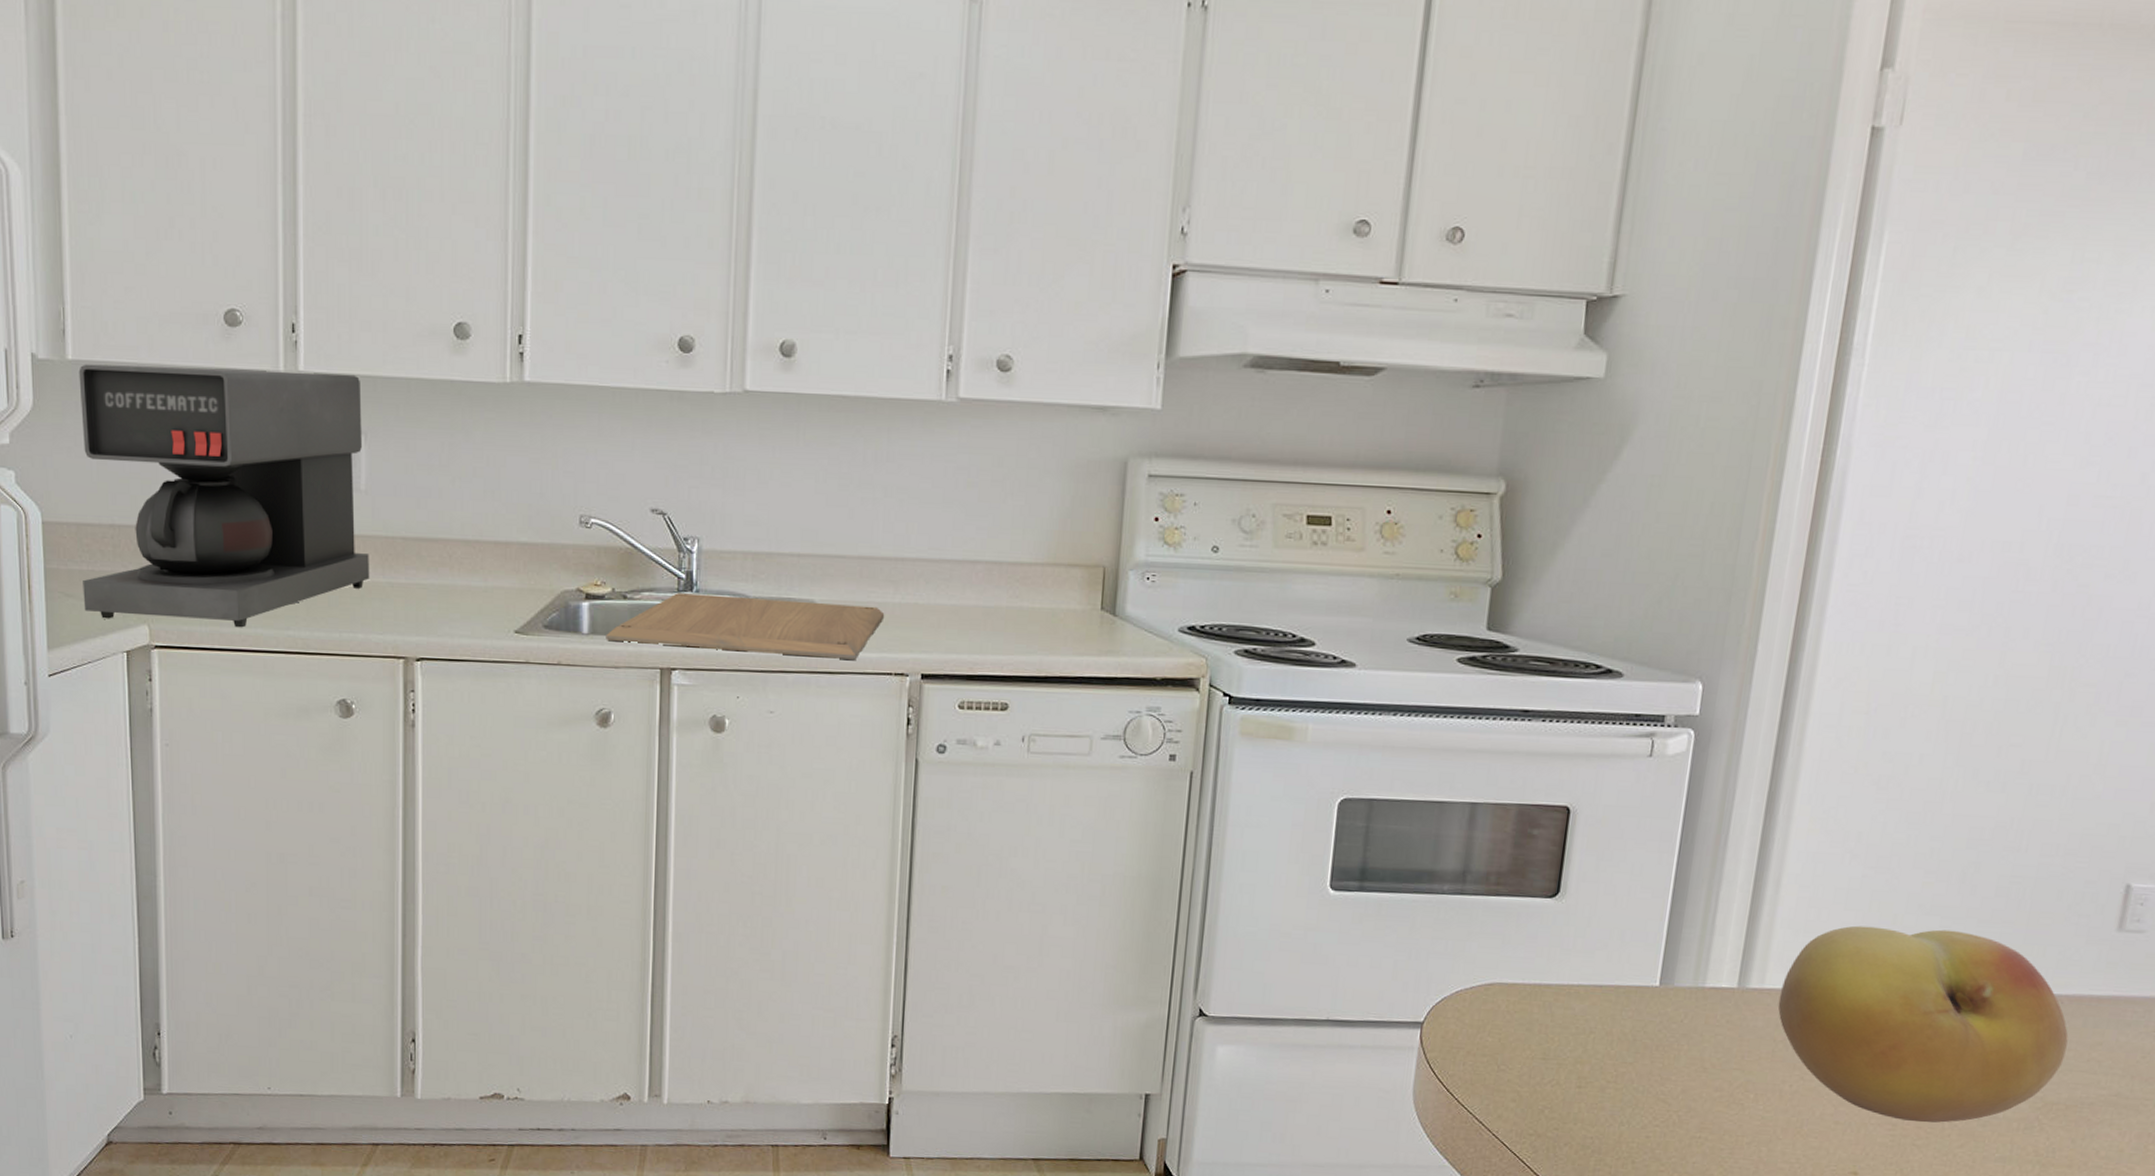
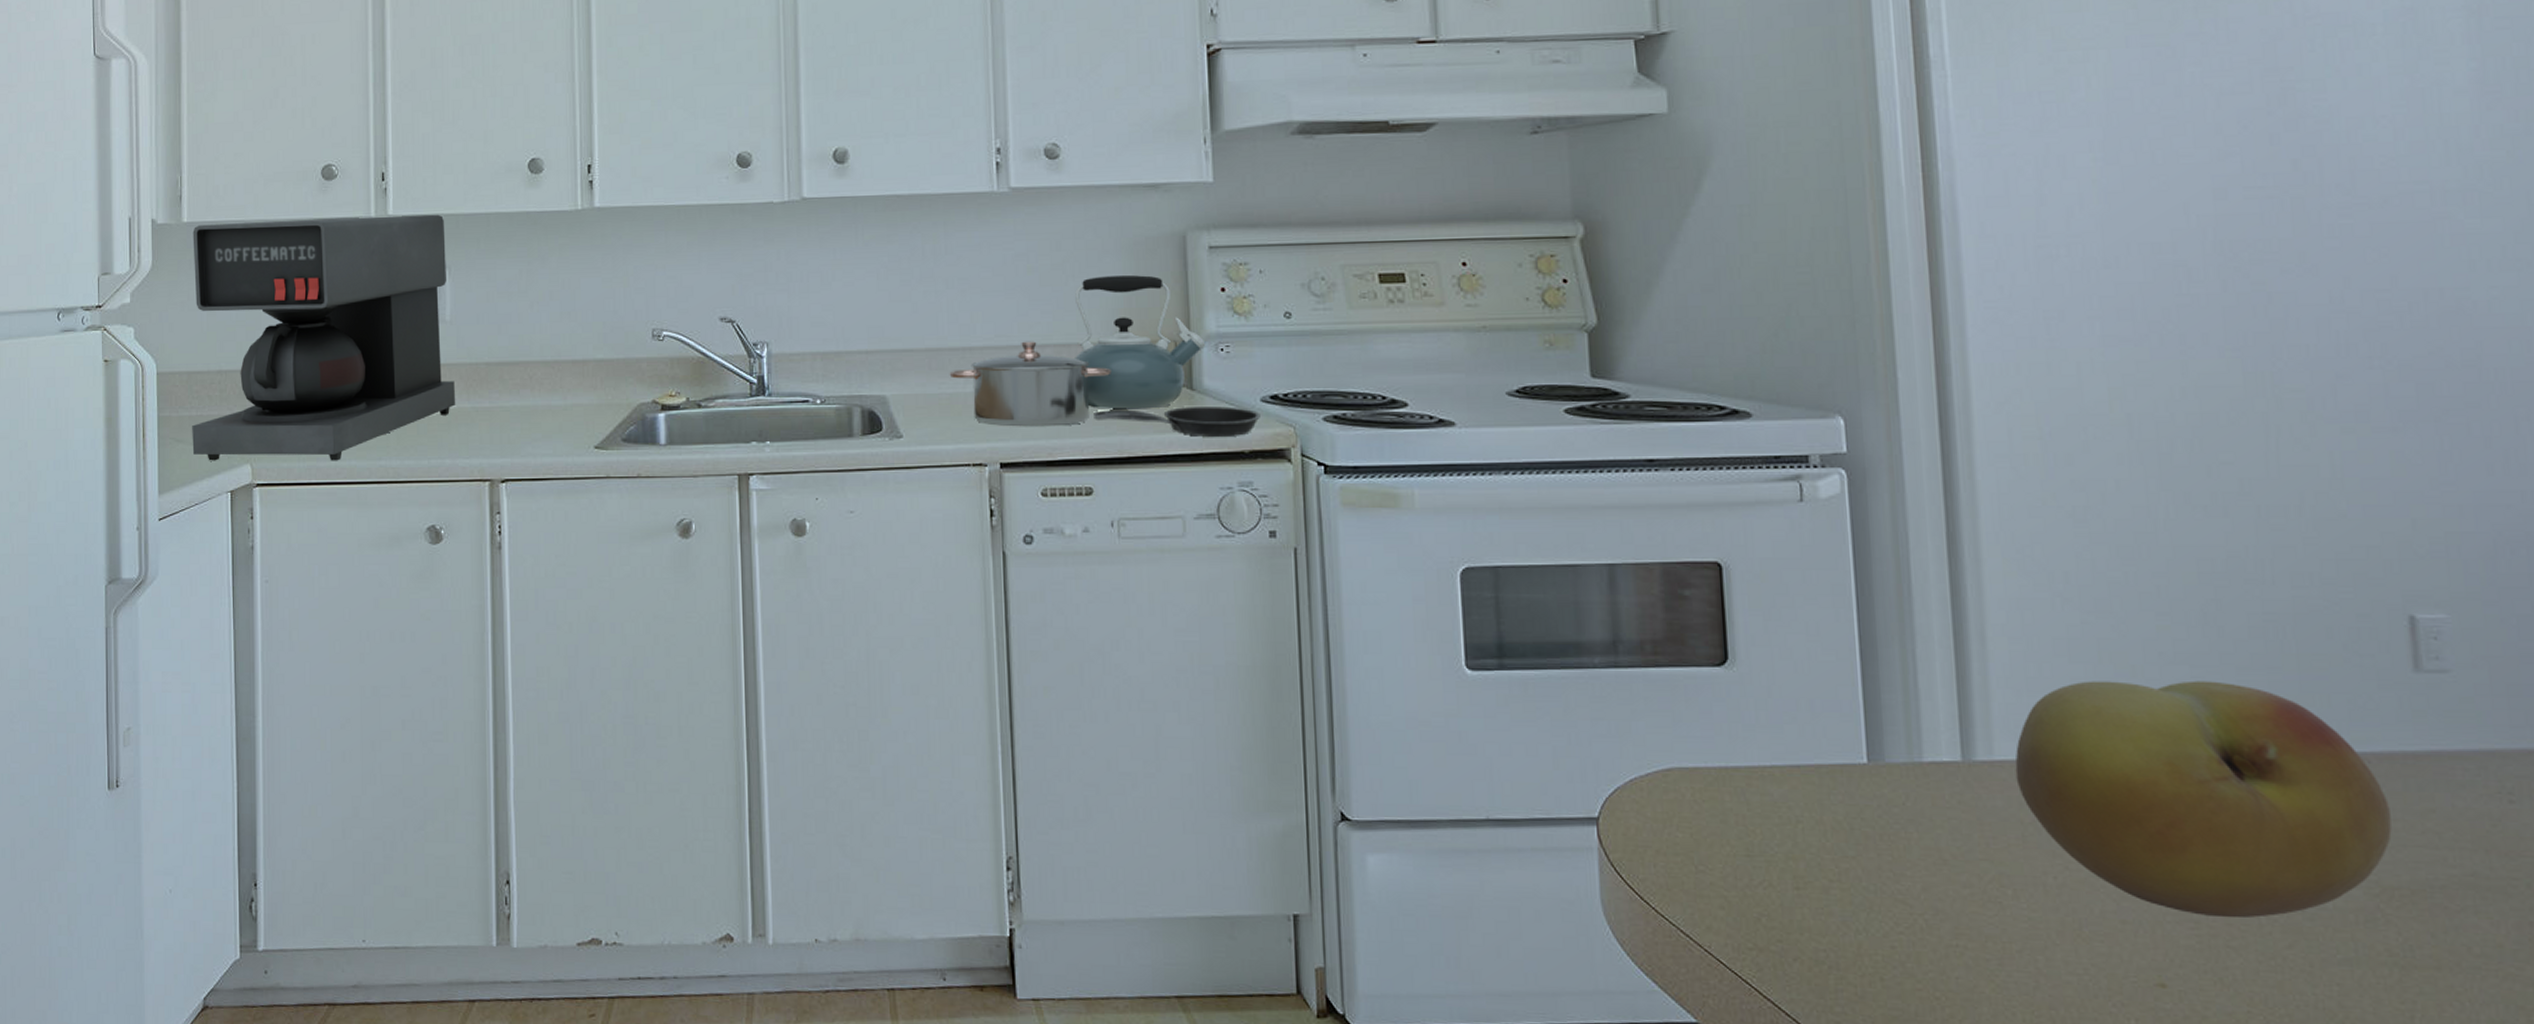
chopping board: present [606,593,885,660] -> none [683,397,958,453]
cooking pot: none [879,556,1040,643] -> present [949,341,1113,427]
kettle: none [1003,496,1134,632] -> present [1073,275,1206,410]
frying pan: none [1017,629,1176,664] -> present [1093,406,1260,438]

